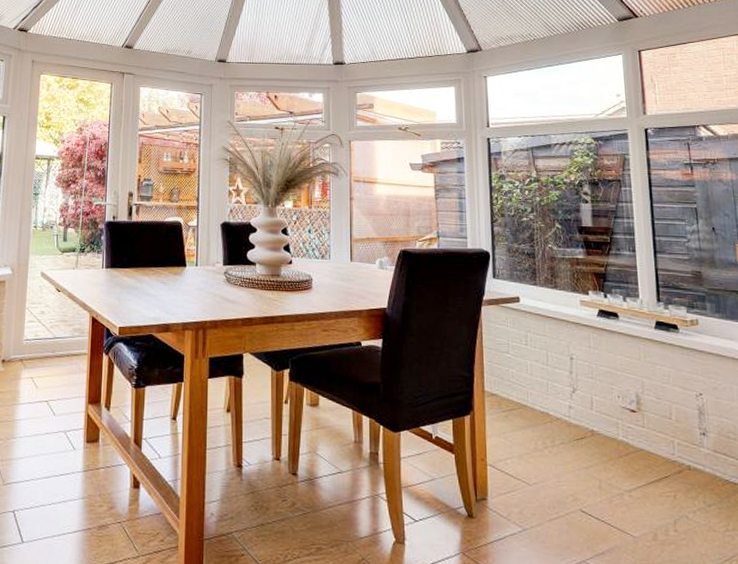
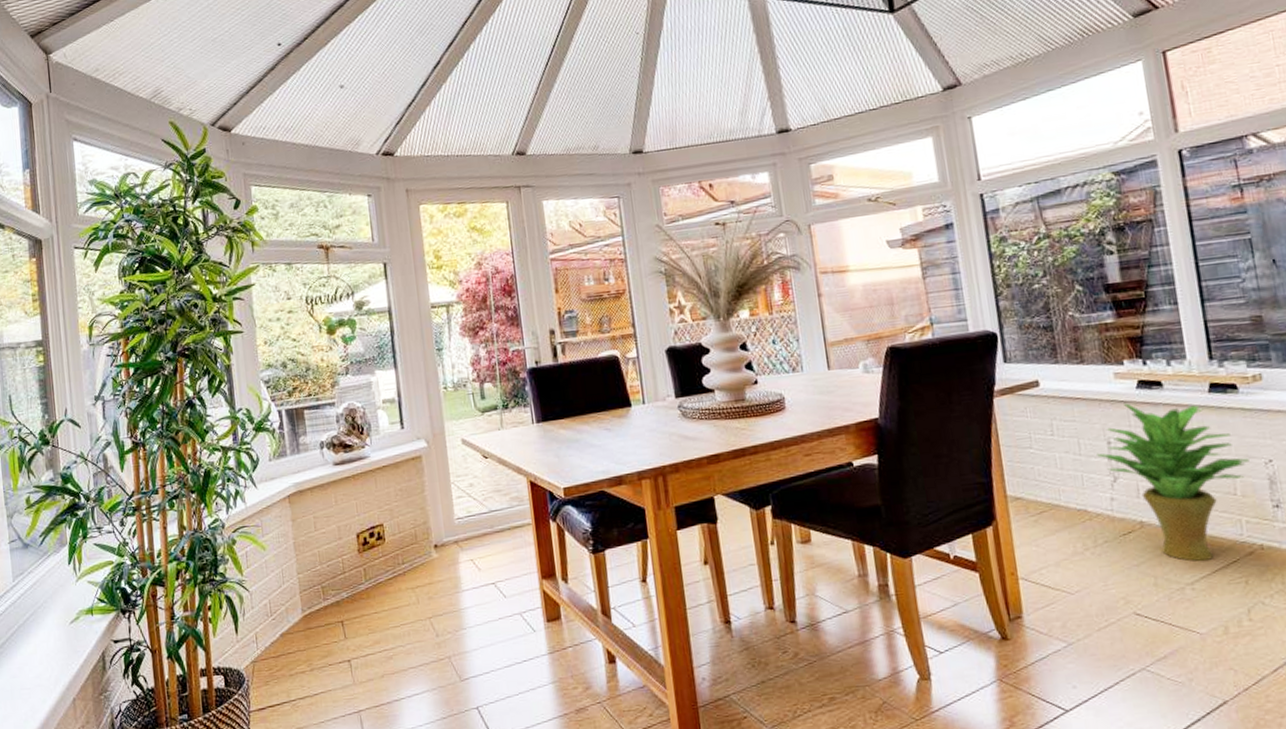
potted plant: none [561,327,684,472] -> present [1097,403,1249,561]

